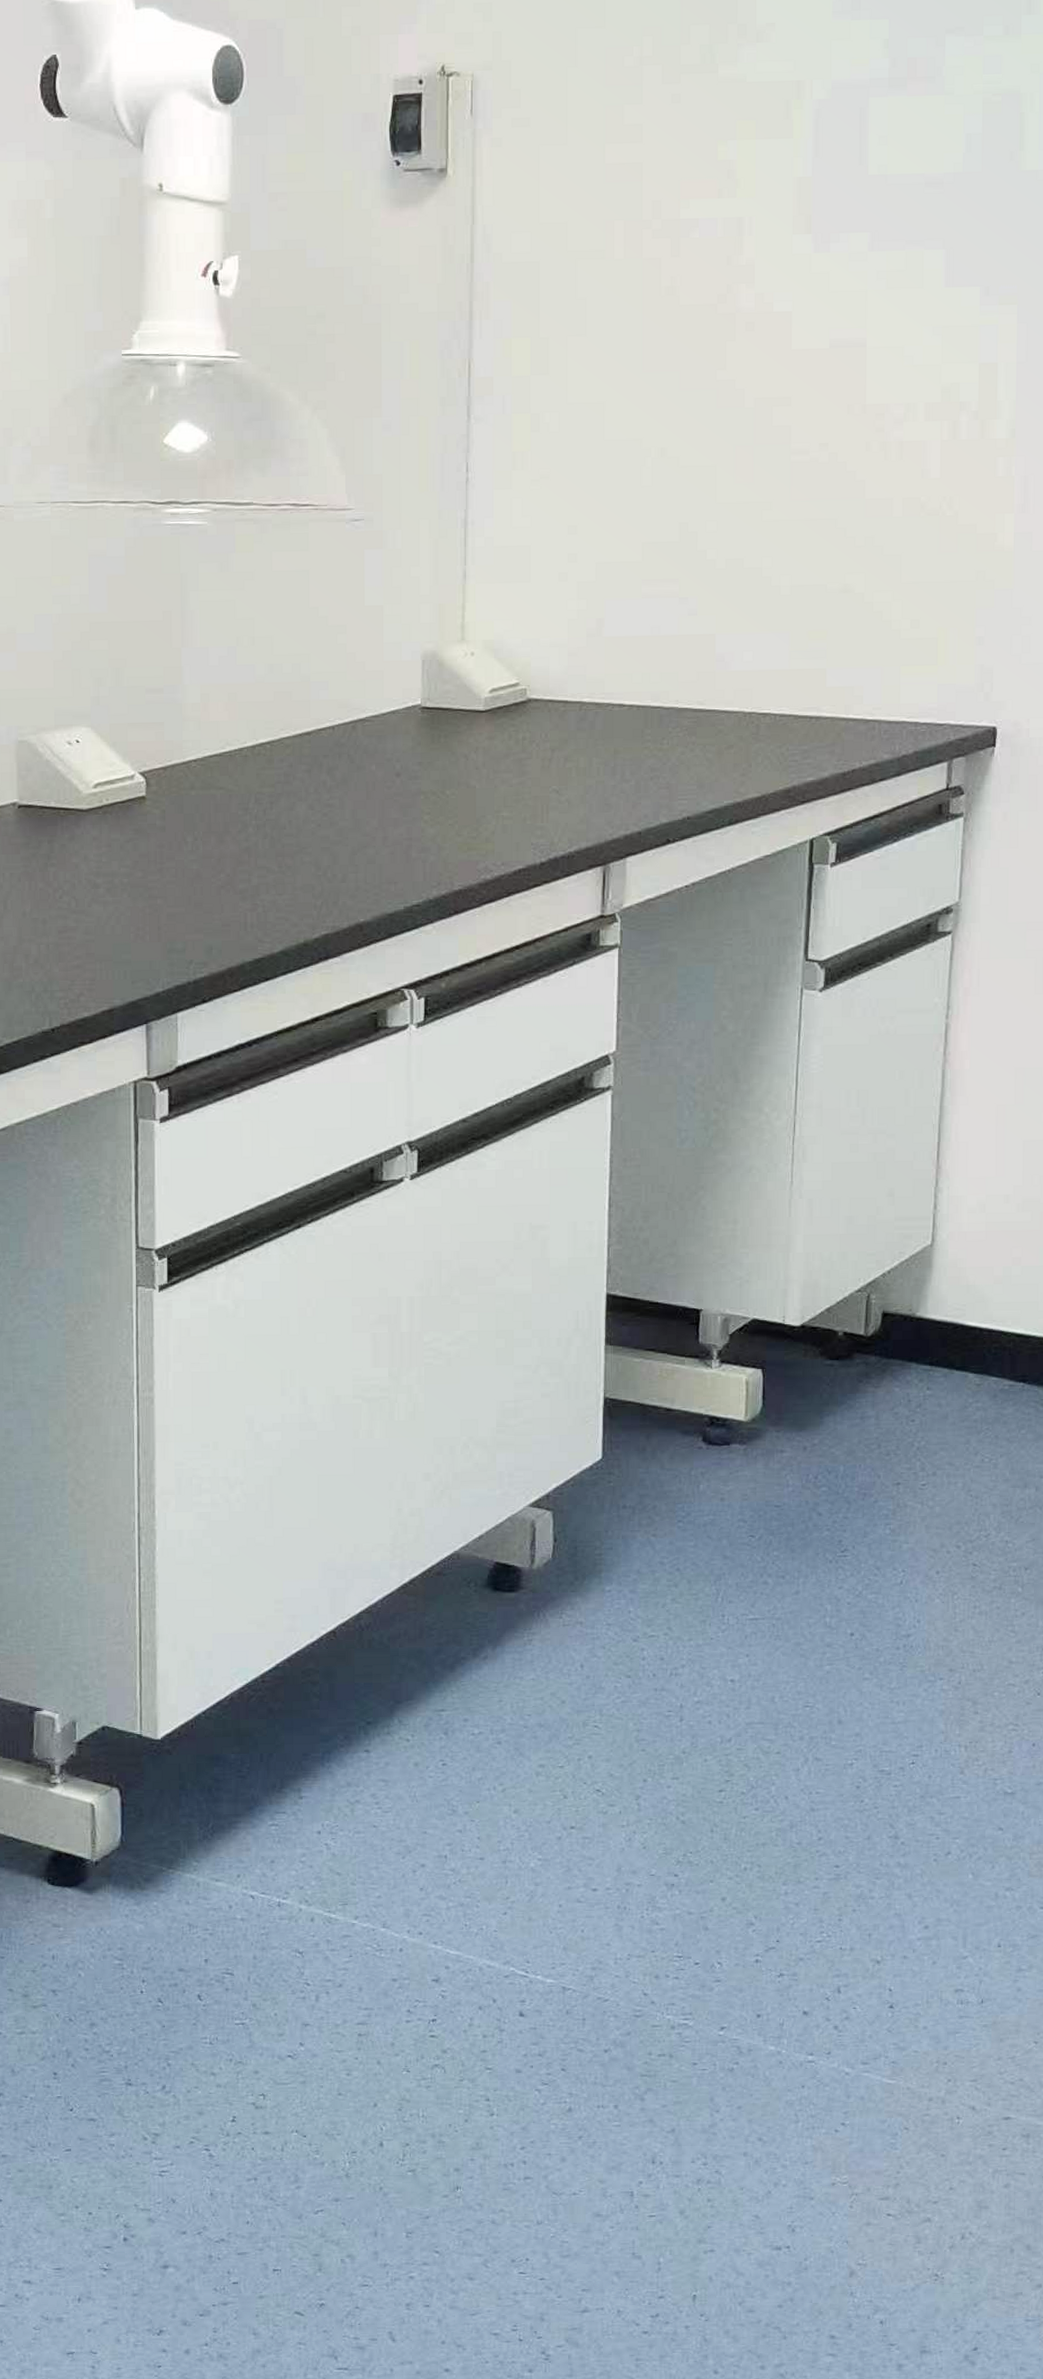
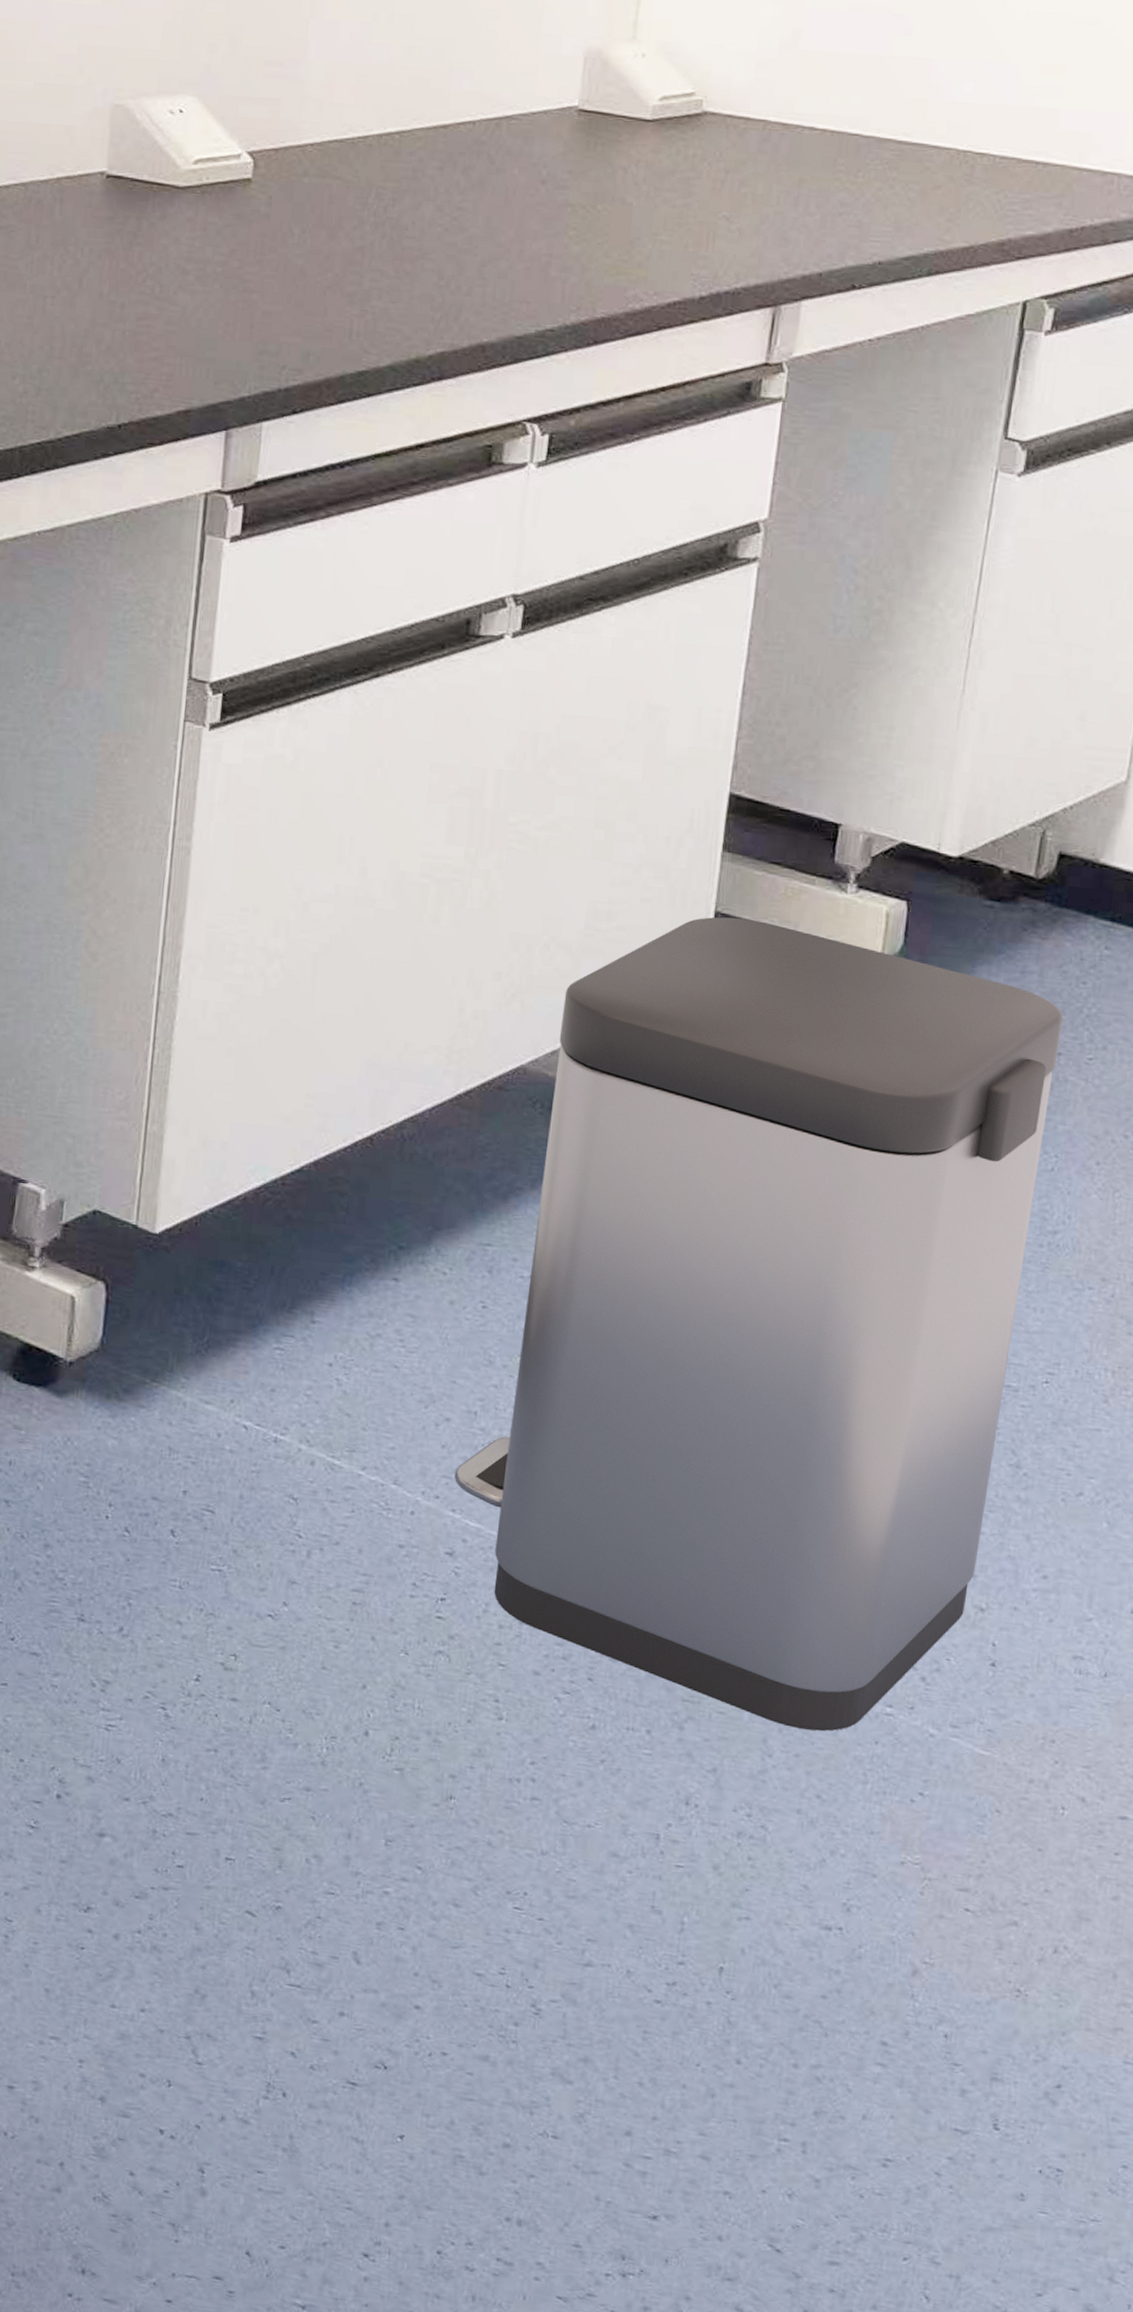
pedal bin: none [434,1400,899,2085] -> present [454,917,1063,1732]

